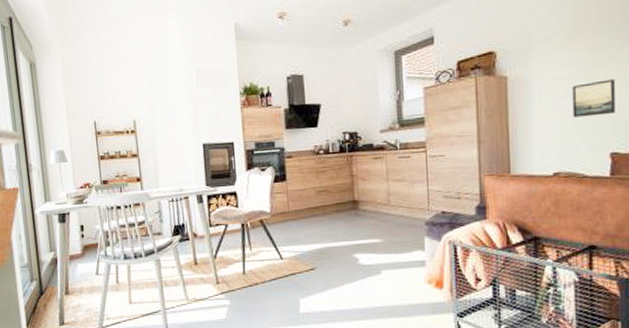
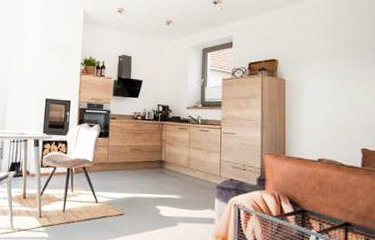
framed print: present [572,79,615,118] -> none [334,92,365,119]

